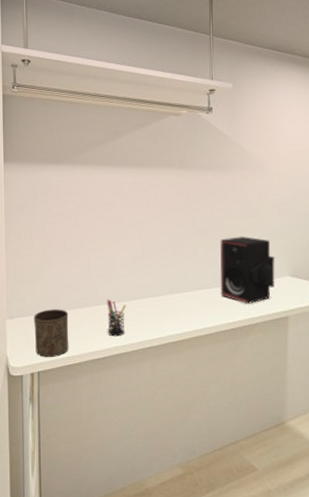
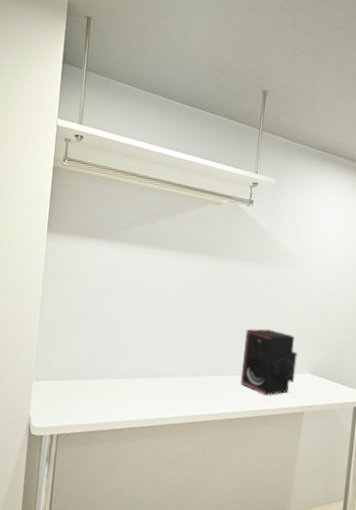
cup: present [34,309,69,357] -> none [57,376,92,422]
pen holder: present [107,299,126,337] -> none [127,374,148,411]

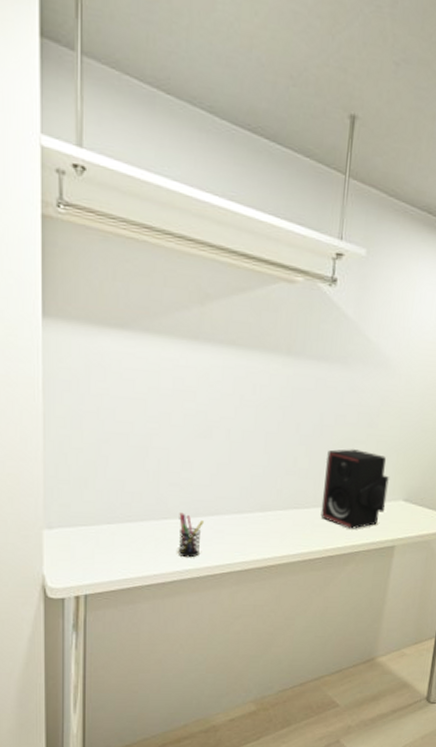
pen holder: none [127,374,148,411] -> present [178,512,204,558]

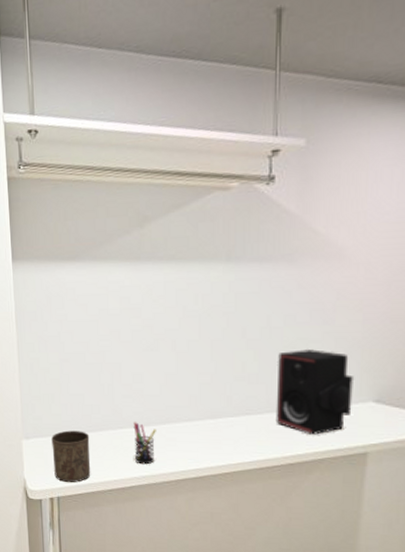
cup: none [81,520,128,578] -> present [51,430,91,482]

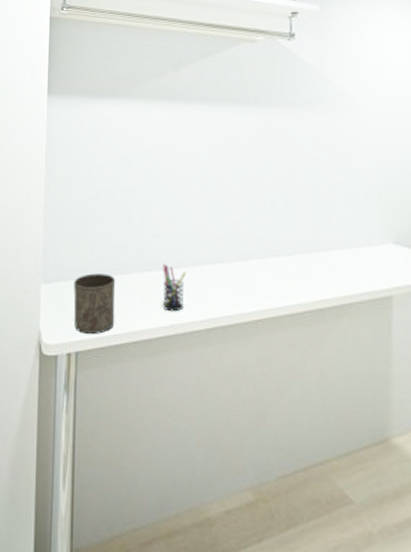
stereo: present [275,349,353,435] -> none [303,191,375,278]

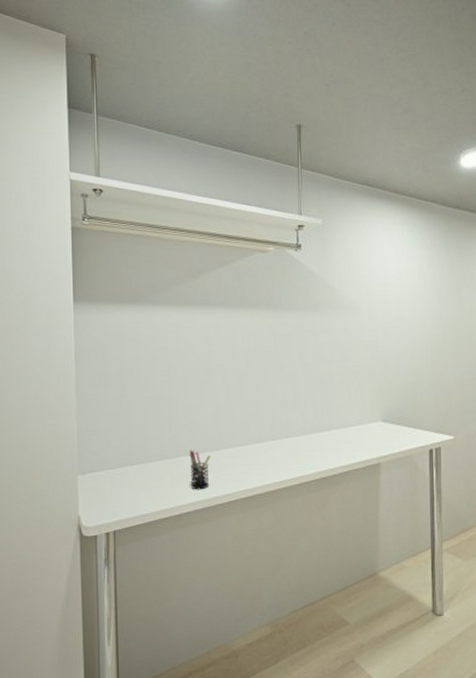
cup: present [73,273,116,334] -> none [109,462,148,515]

